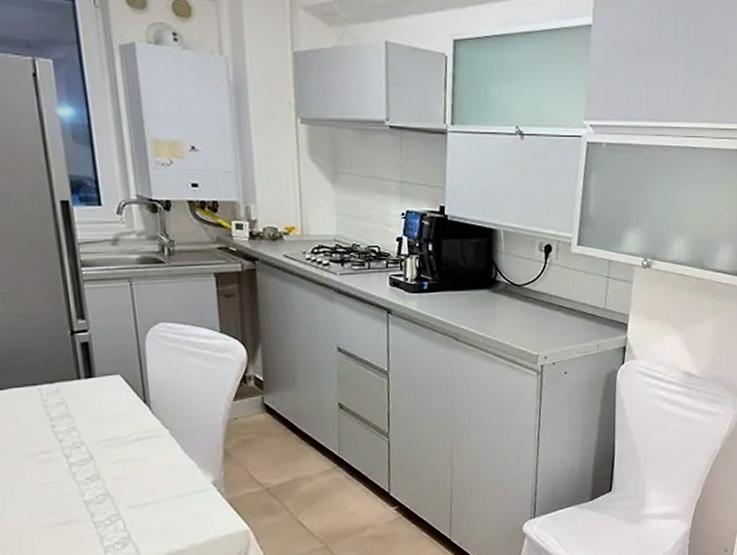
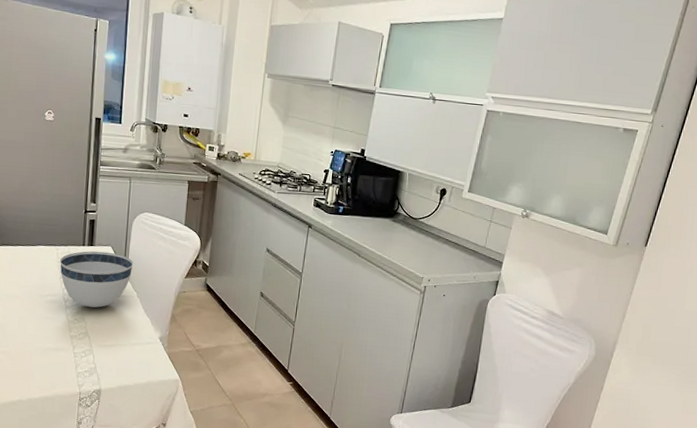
bowl: none [46,382,157,460] -> present [59,251,134,308]

